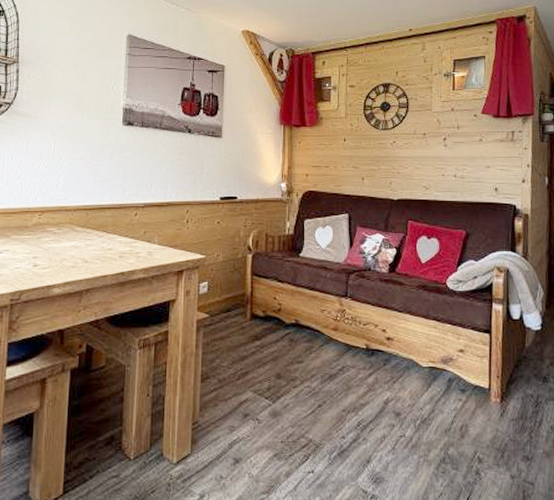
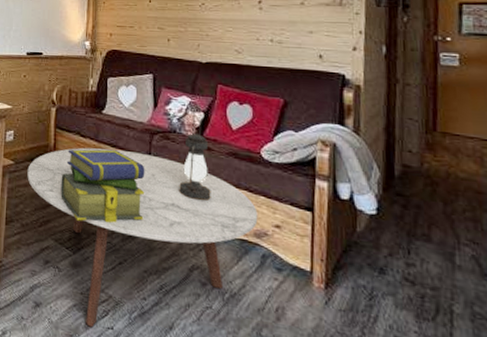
coffee table: none [223,292,445,474] -> present [27,147,258,328]
stack of books: none [259,293,342,369] -> present [60,149,145,223]
lantern: none [374,241,403,335] -> present [179,104,211,202]

